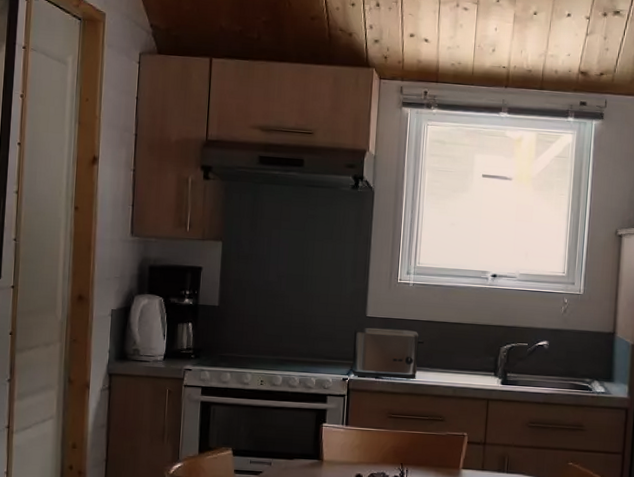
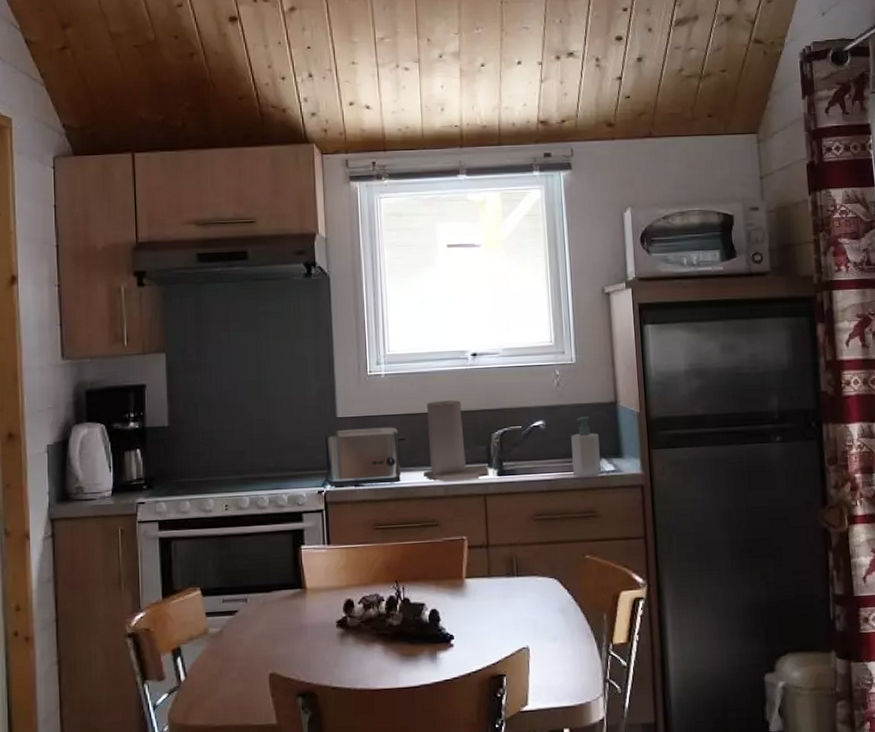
paper towel: none [435,312,494,386] -> present [423,400,489,482]
soap bottle: none [567,342,595,396] -> present [571,416,601,478]

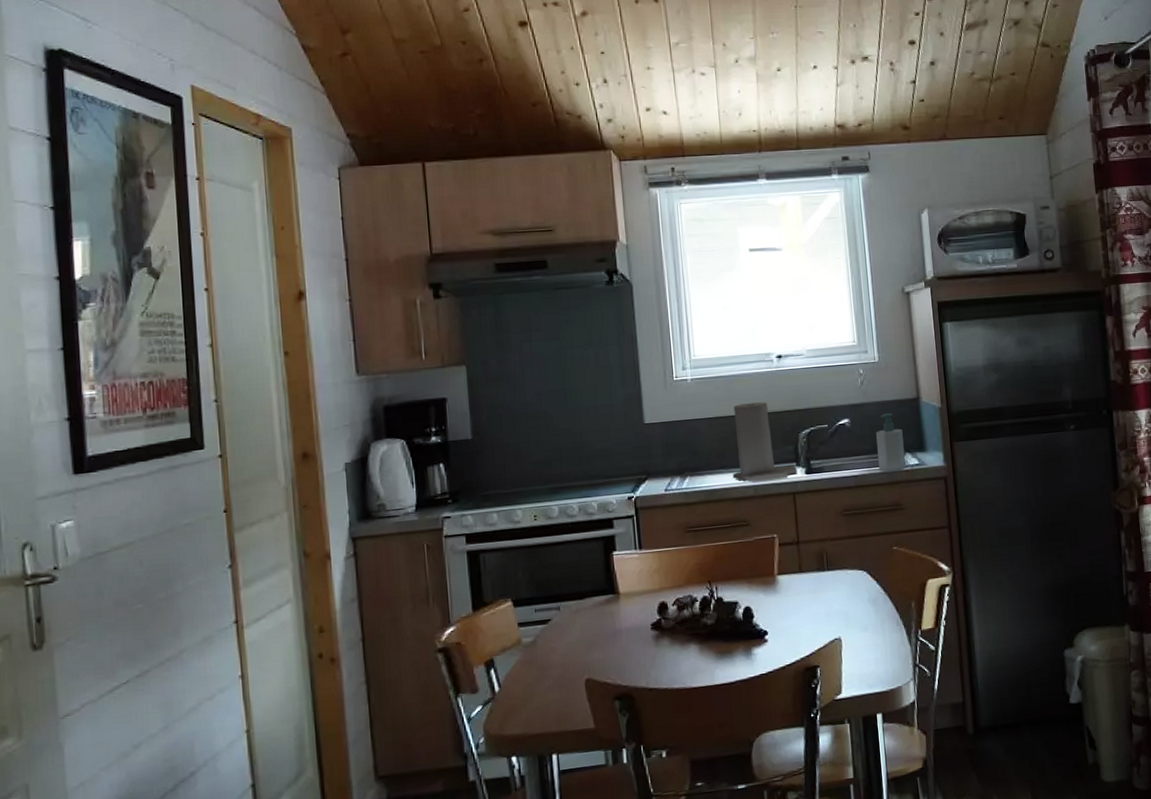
toaster: present [325,427,405,488] -> none [633,430,713,493]

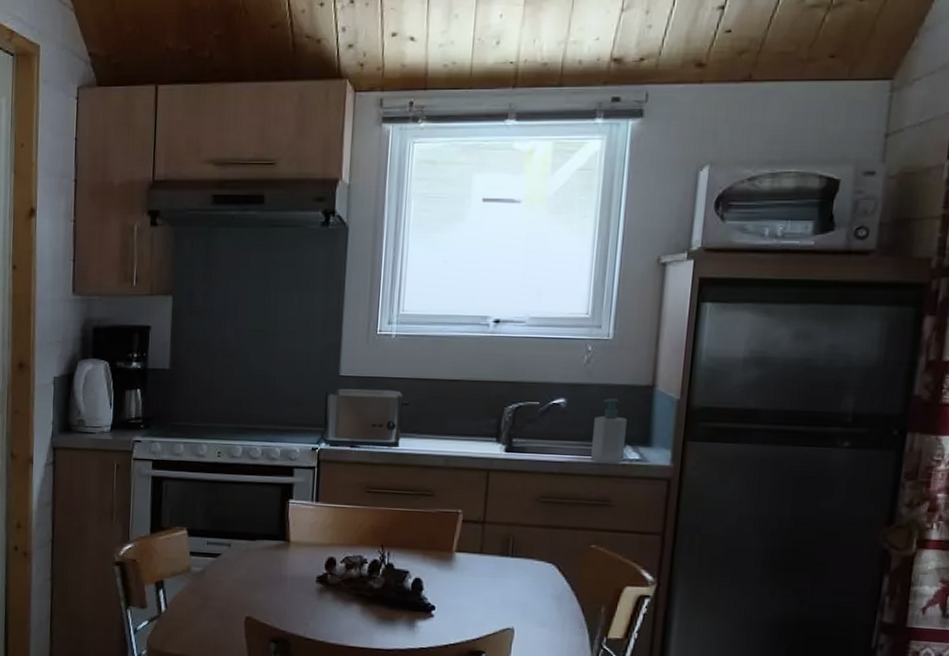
toaster: none [633,430,713,493] -> present [321,388,409,448]
paper towel: present [732,402,798,483] -> none [423,367,497,454]

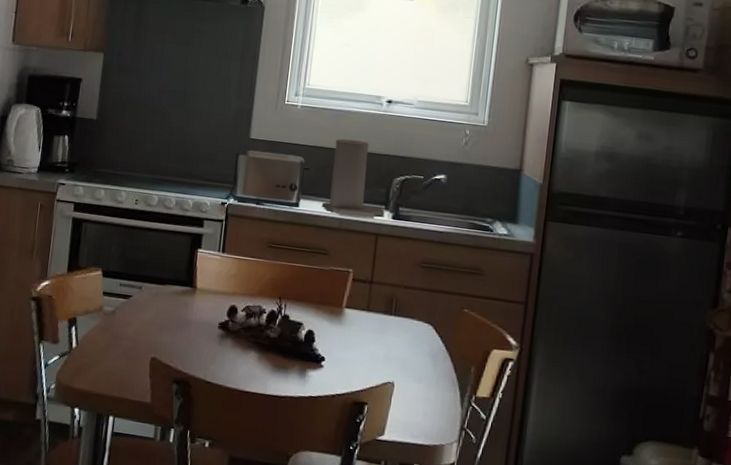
paper towel: none [423,367,497,454] -> present [321,138,385,219]
soap bottle: present [589,398,627,464] -> none [465,178,497,238]

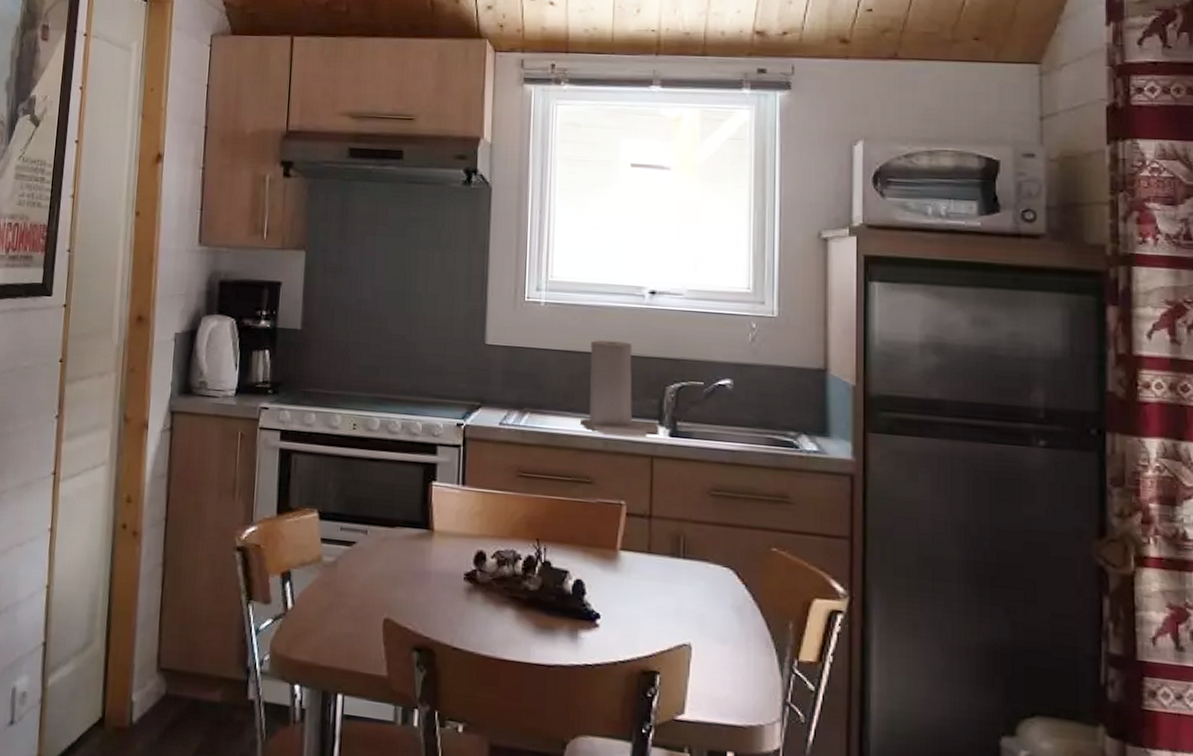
toaster: present [230,149,310,208] -> none [467,358,562,427]

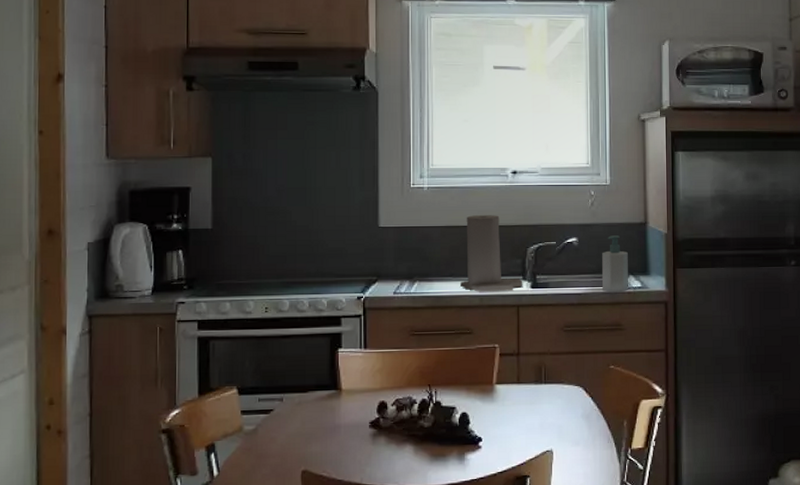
soap bottle: none [763,381,800,456] -> present [601,235,628,293]

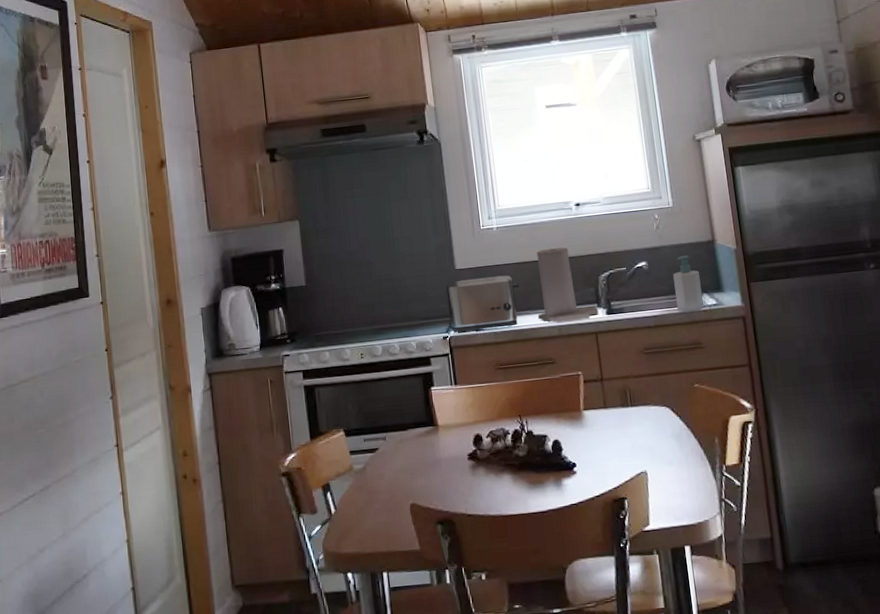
toaster: none [366,238,444,294] -> present [446,275,519,333]

